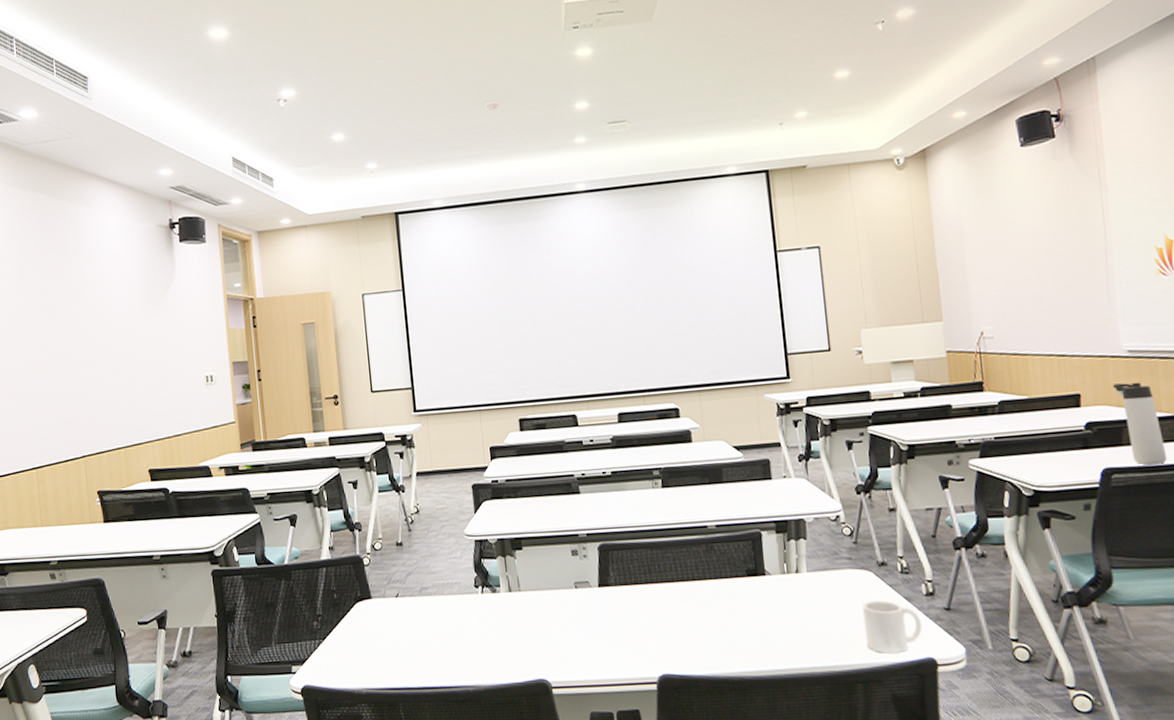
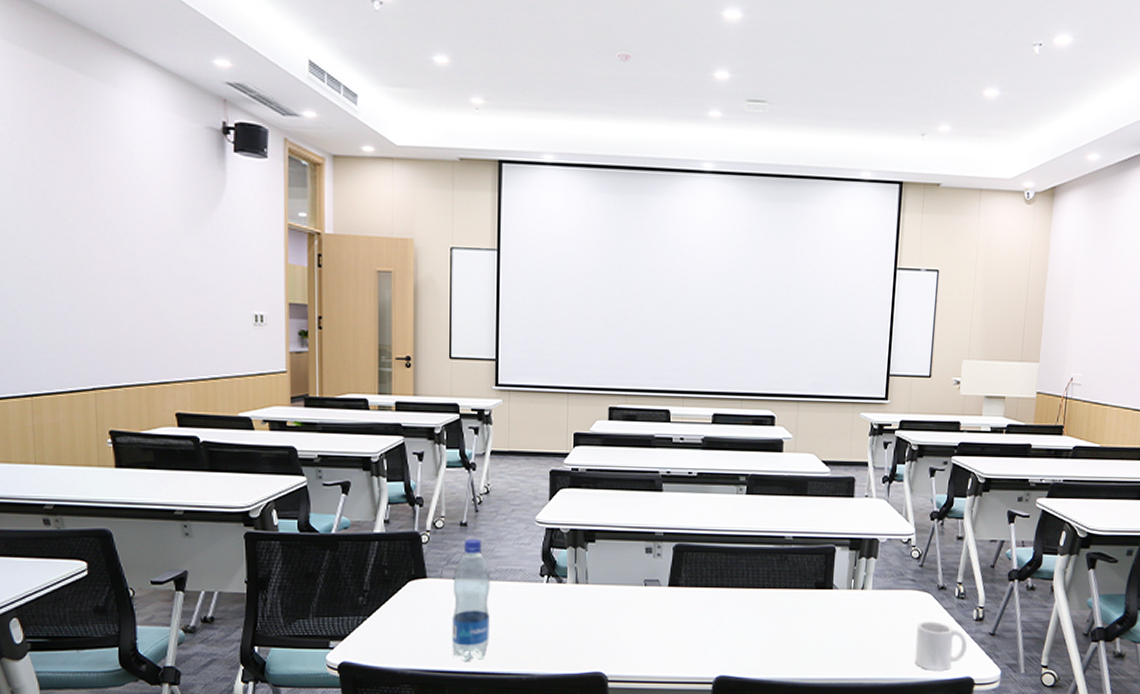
bottle: none [395,556,435,678] -> present [452,538,490,662]

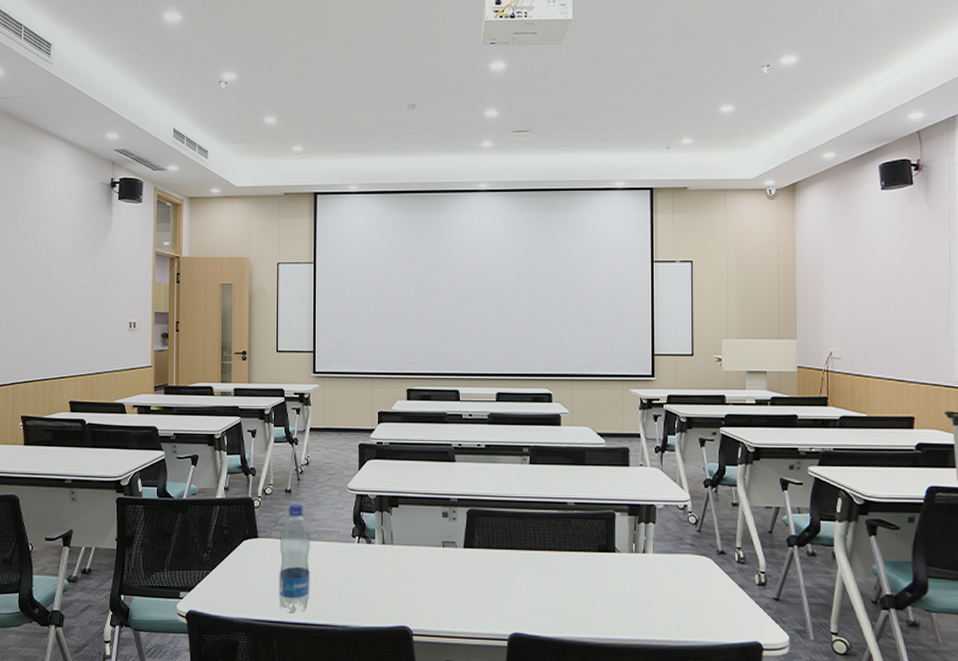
mug: present [914,621,967,672] -> none [700,585,752,636]

